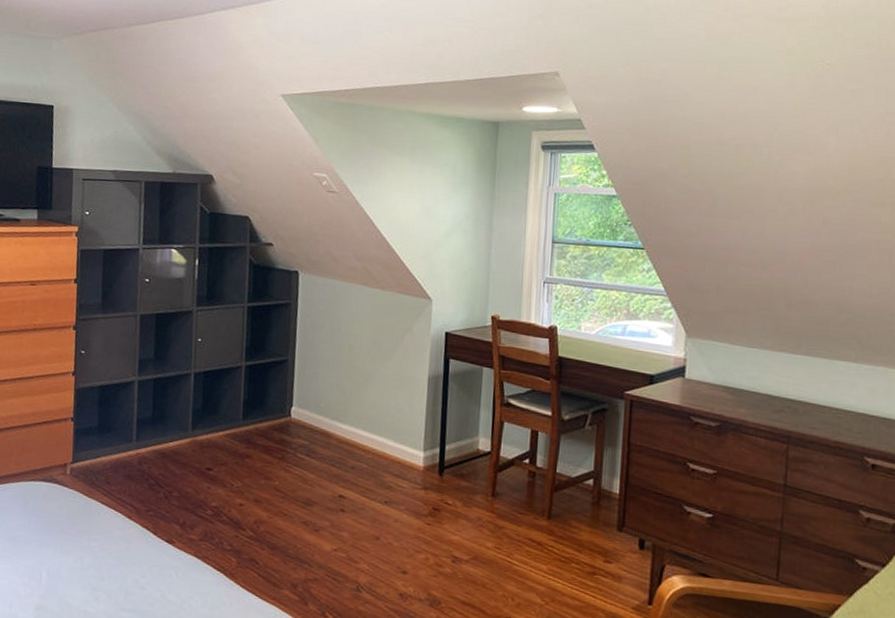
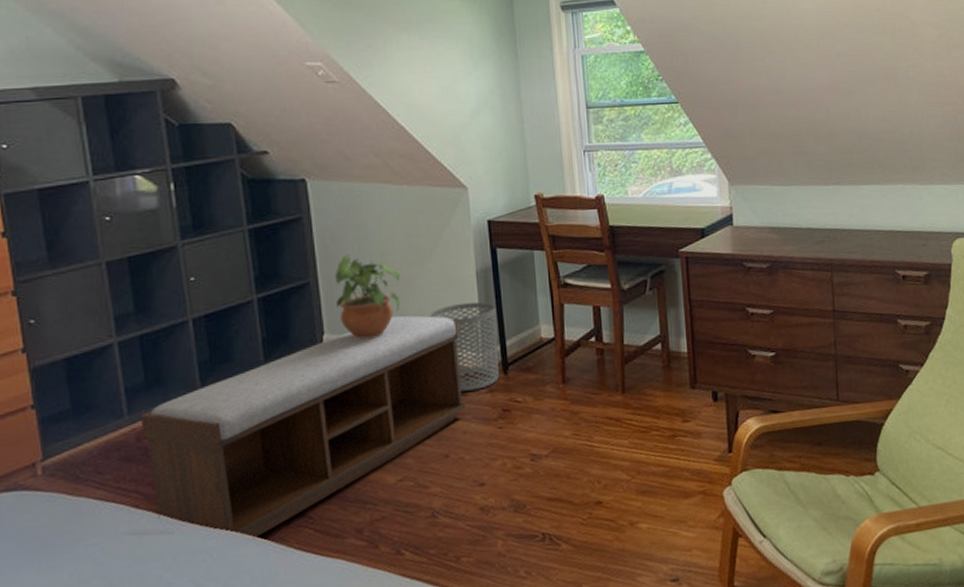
bench: none [143,402,405,569] -> present [140,315,466,540]
potted plant: none [306,341,363,419] -> present [335,254,401,340]
waste bin: none [381,402,442,485] -> present [429,302,499,391]

